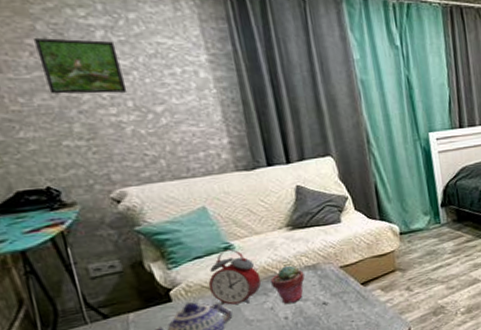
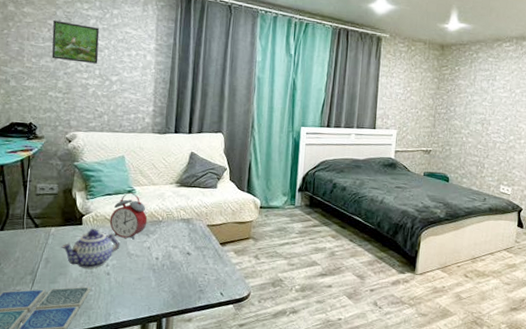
potted succulent: present [270,265,305,304] -> none [153,215,179,247]

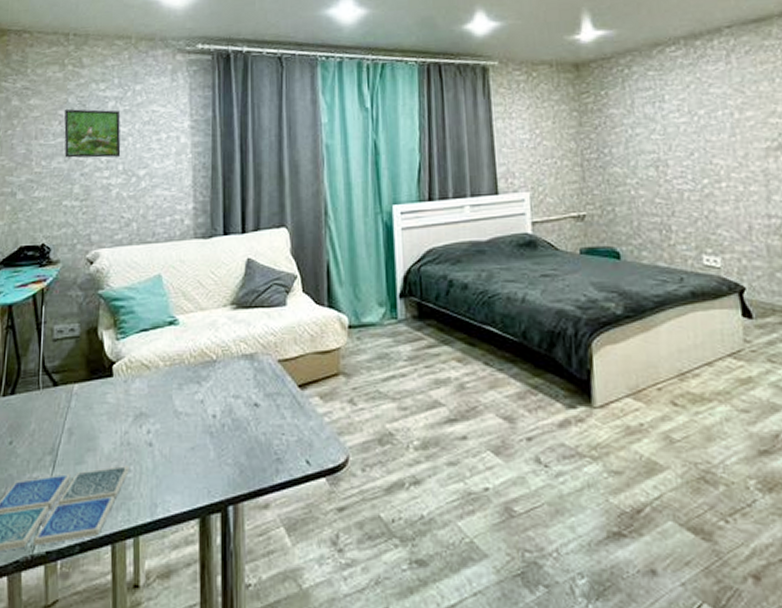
teapot: present [61,229,120,269] -> none [87,381,164,439]
alarm clock: present [109,193,148,240] -> none [148,324,197,392]

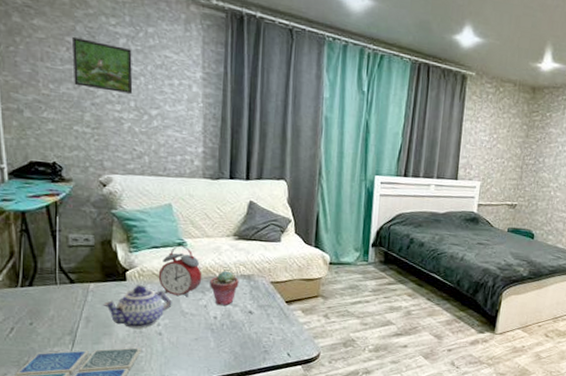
teapot: none [87,381,164,439] -> present [103,285,172,329]
alarm clock: none [148,324,197,392] -> present [158,245,202,297]
potted succulent: none [206,351,240,398] -> present [210,271,239,305]

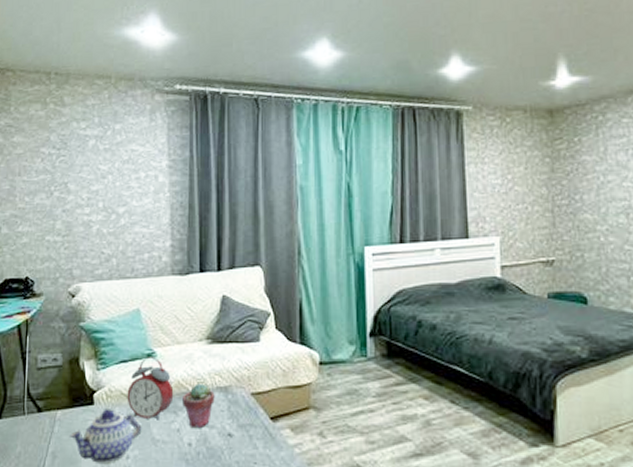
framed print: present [72,37,133,94] -> none [46,147,101,195]

